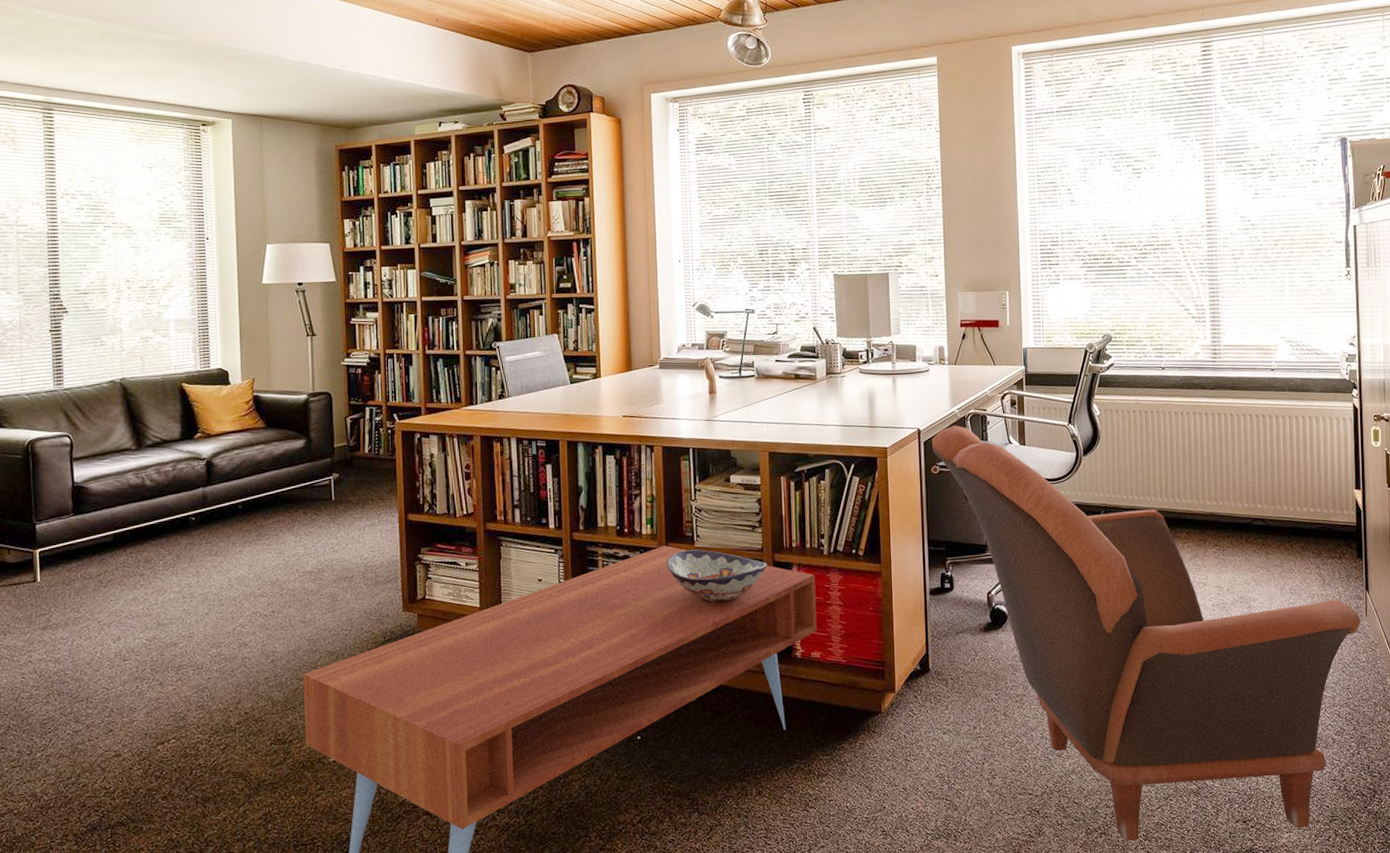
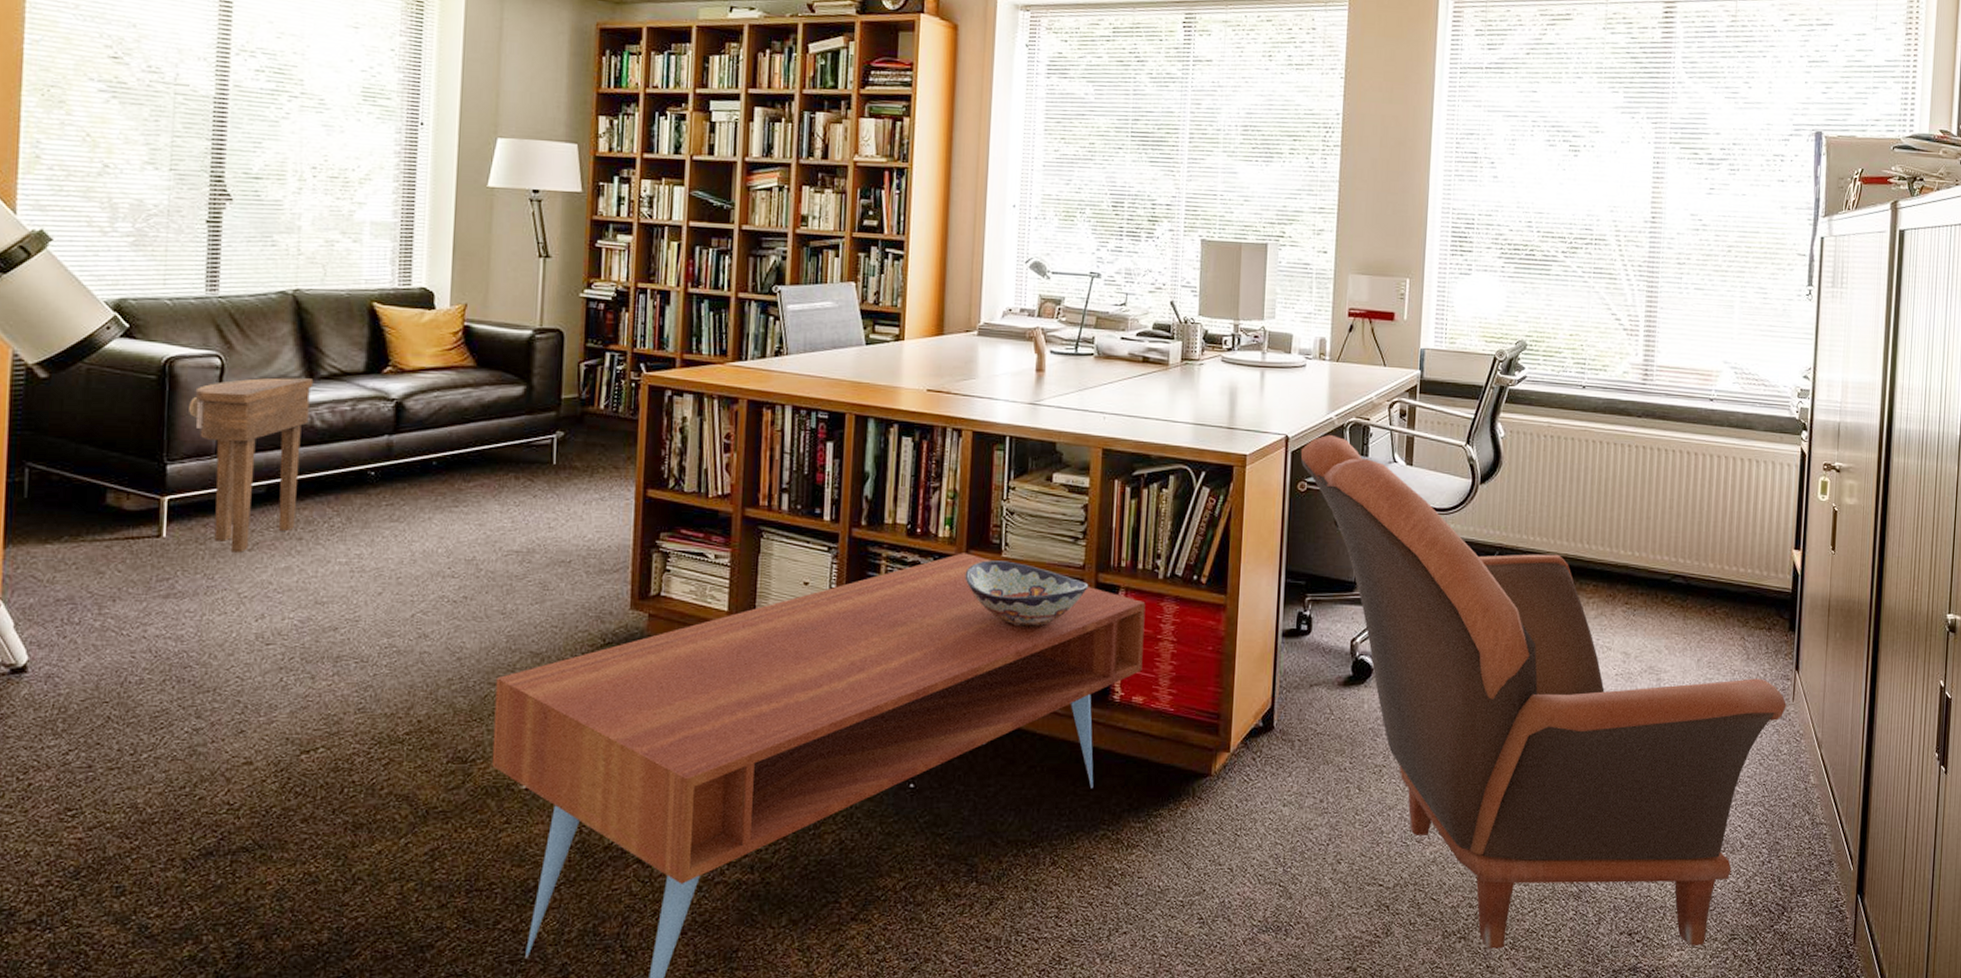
side table: none [49,448,142,590] -> present [189,377,314,553]

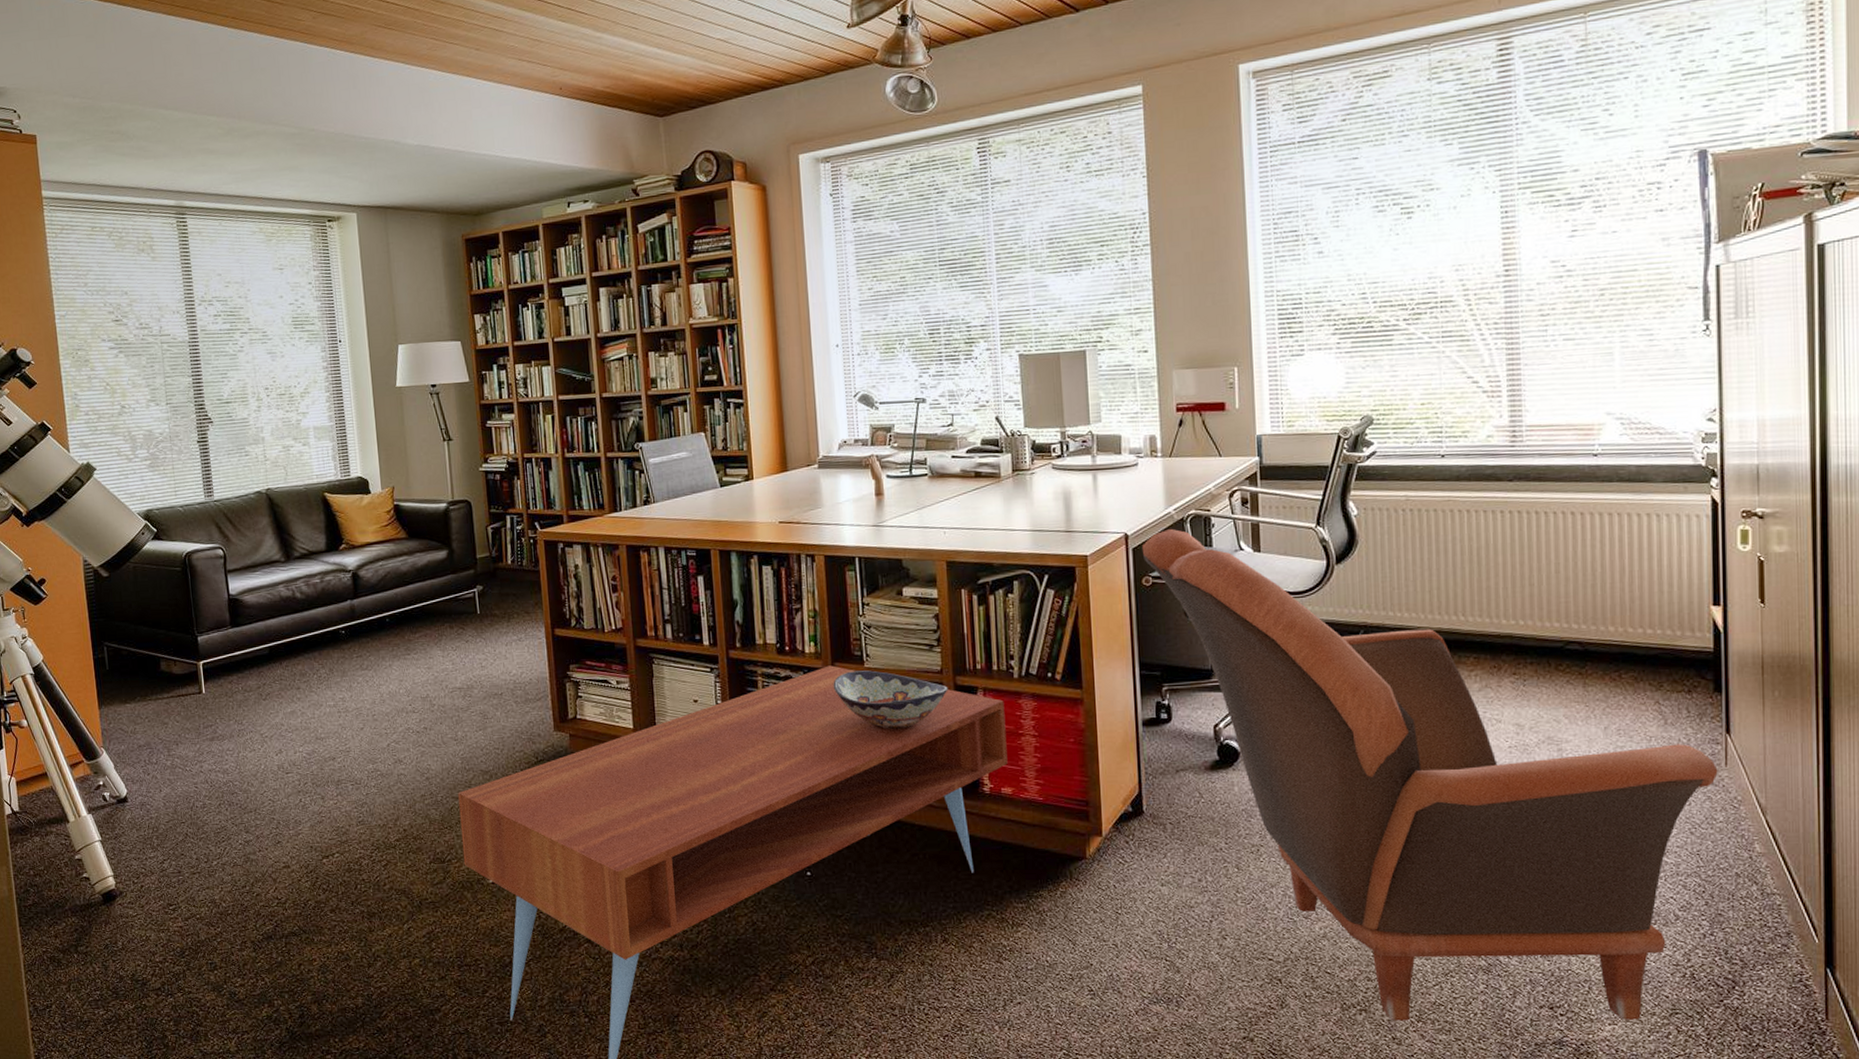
side table: present [189,377,314,553] -> none [206,559,293,702]

